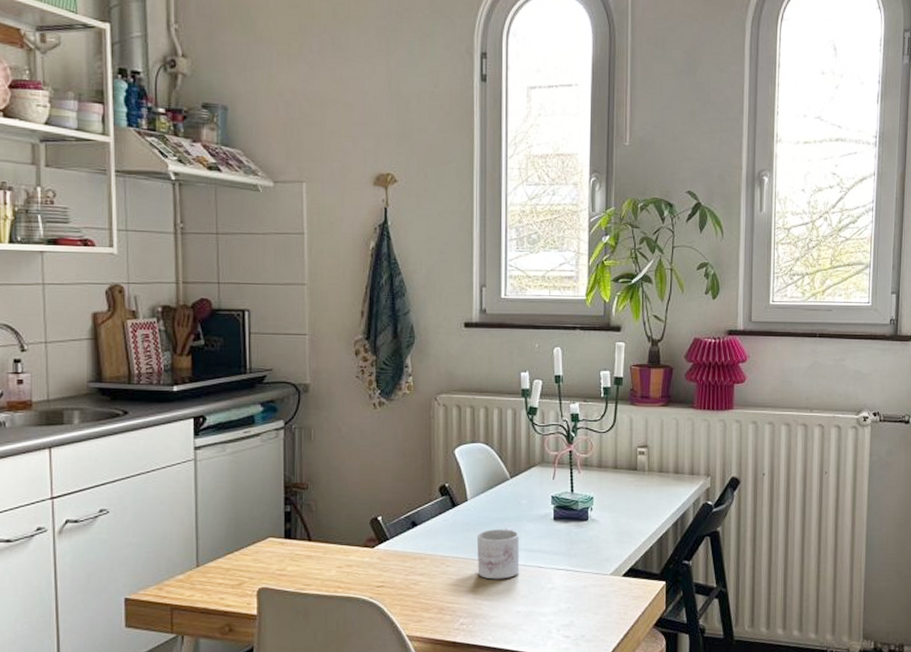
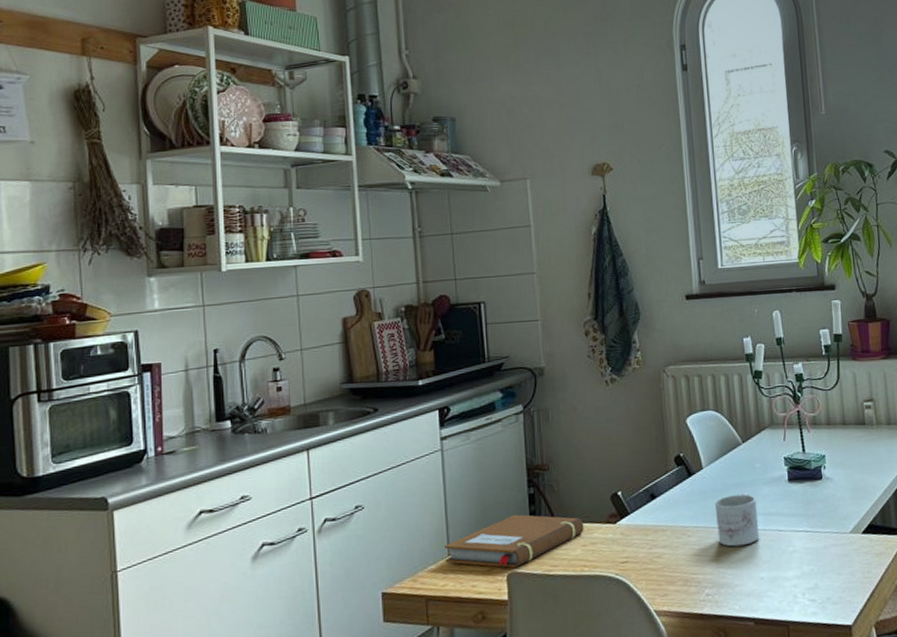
notebook: none [193,531,341,583] -> present [445,514,584,568]

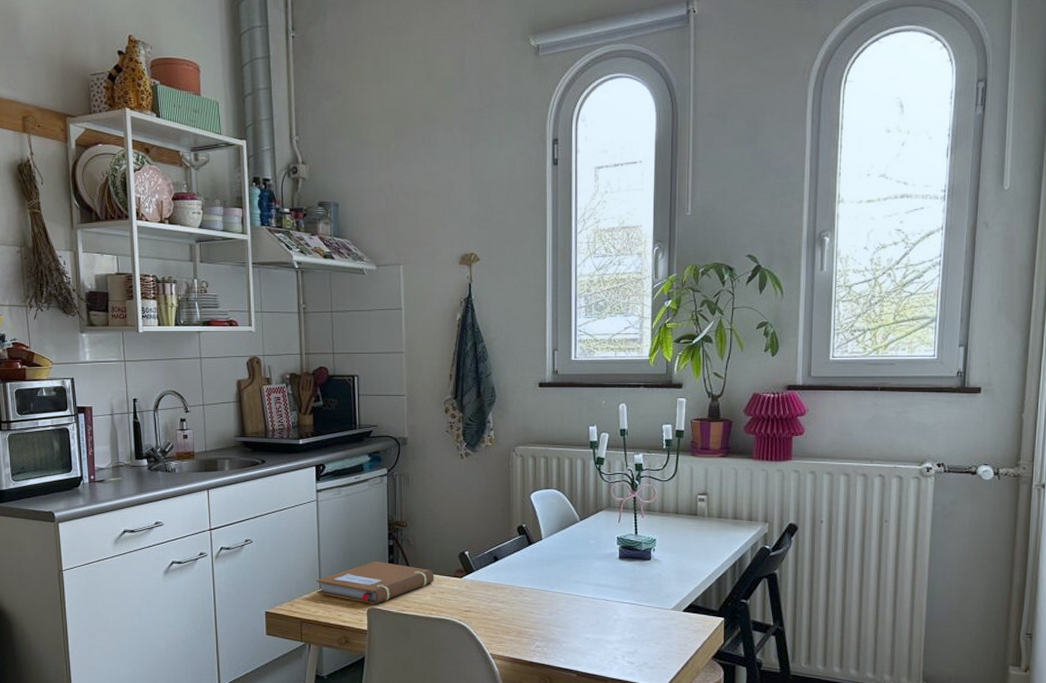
mug: present [714,493,760,547] -> none [550,564,589,609]

